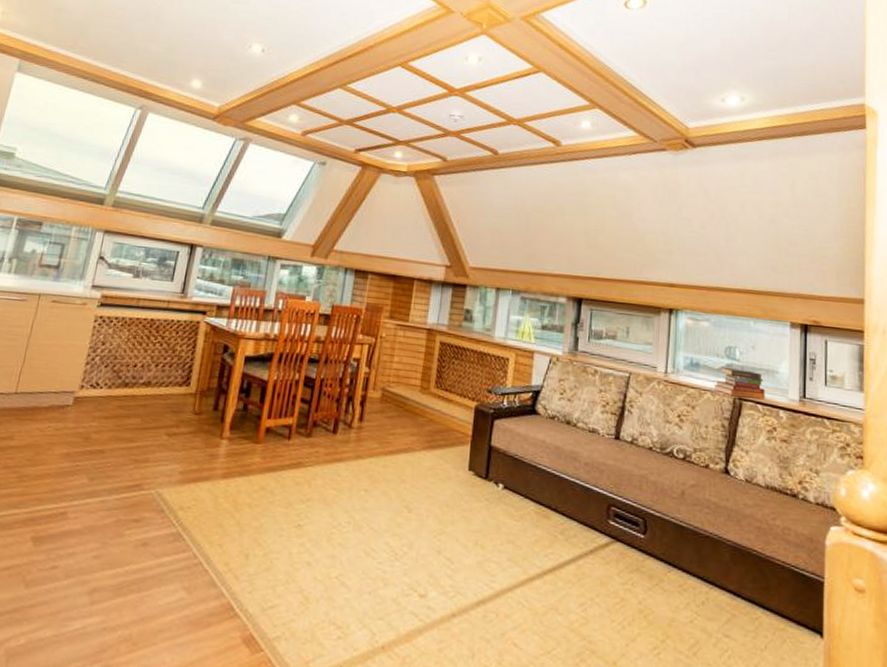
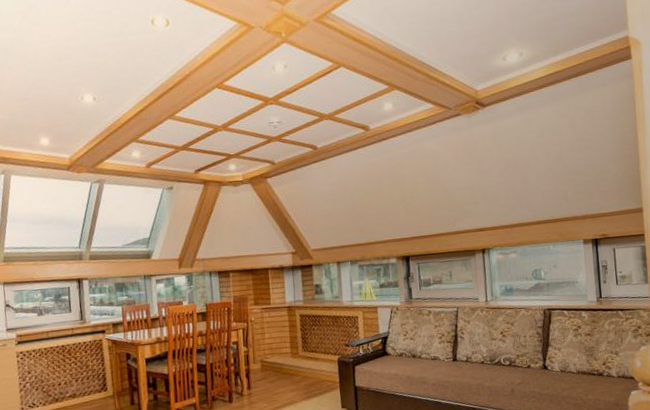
books: present [713,368,765,399] -> none [526,285,569,309]

